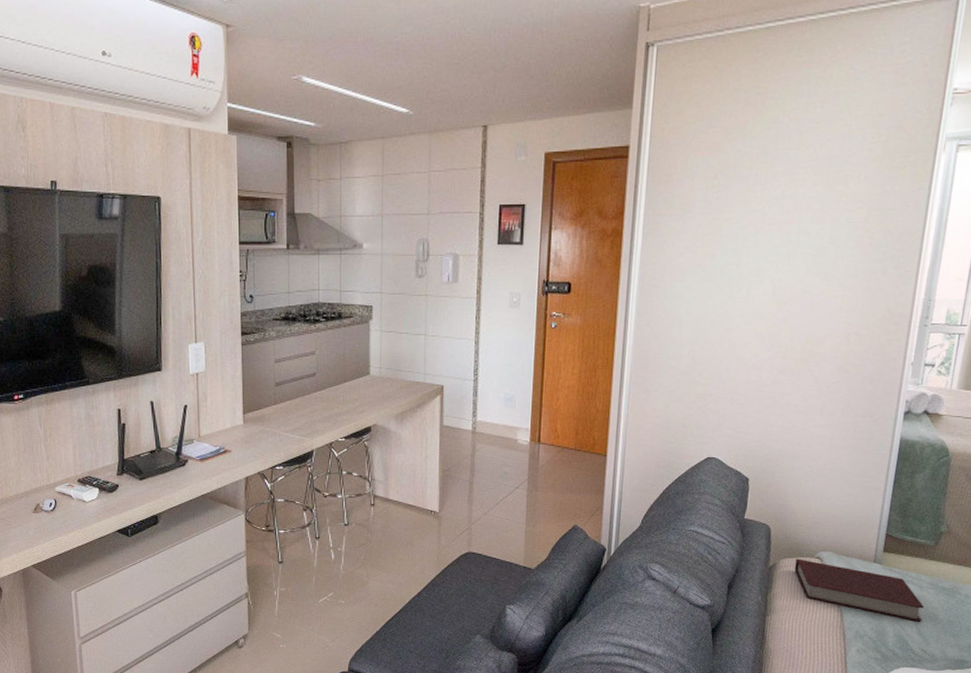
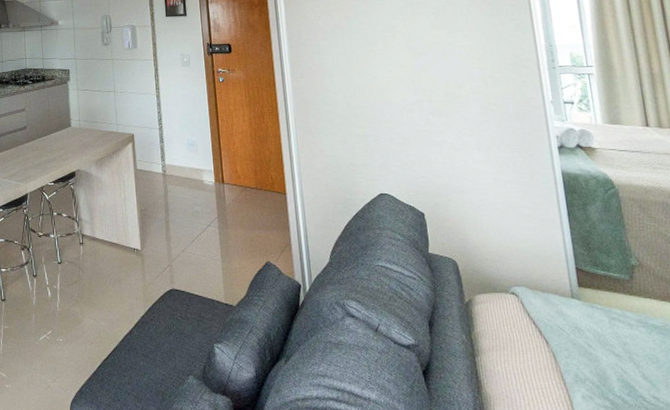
book: present [794,558,925,622] -> none [491,294,642,364]

